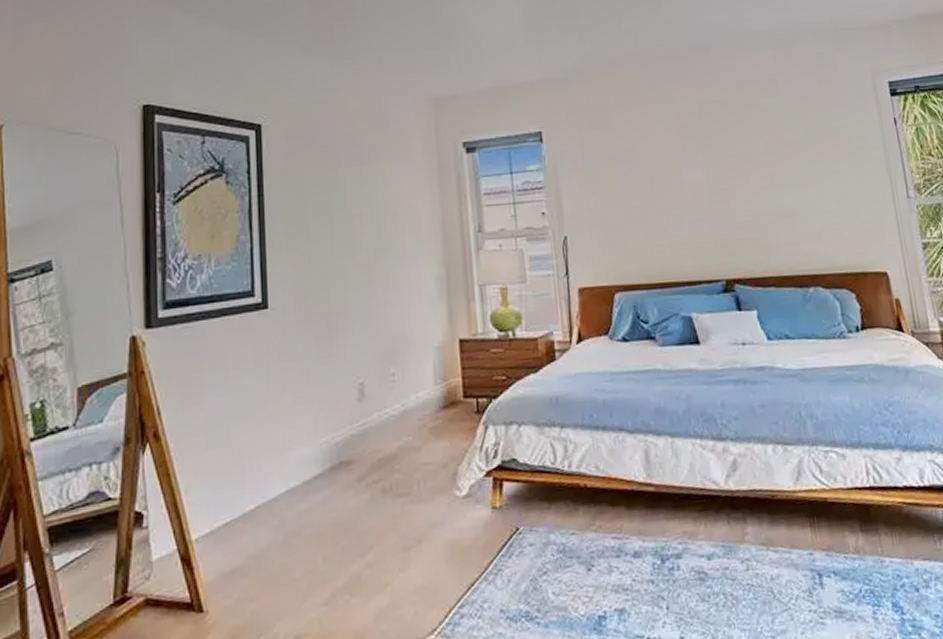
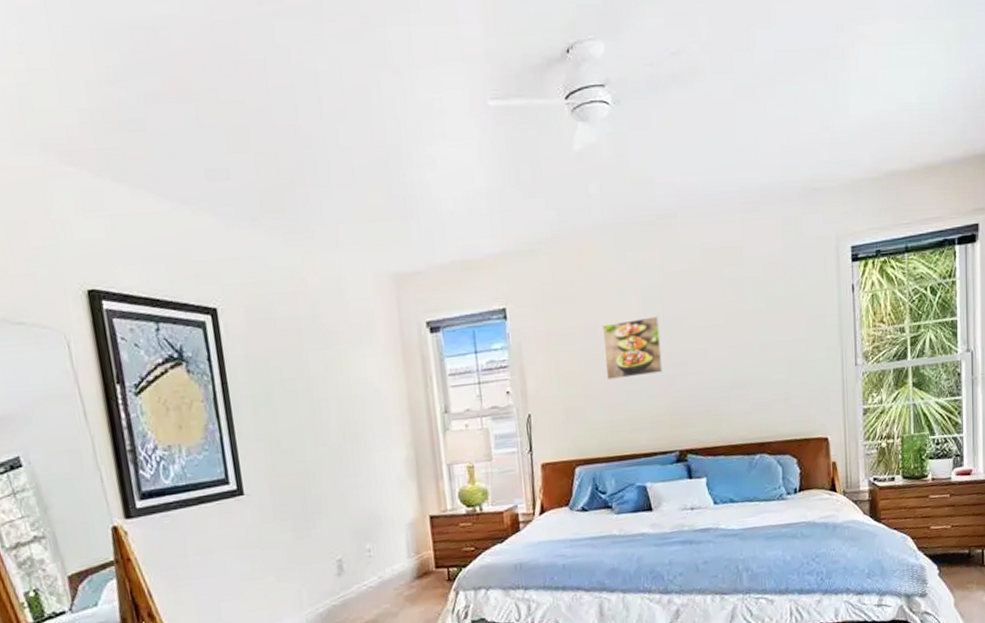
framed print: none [639,143,703,205] -> present [602,316,663,381]

